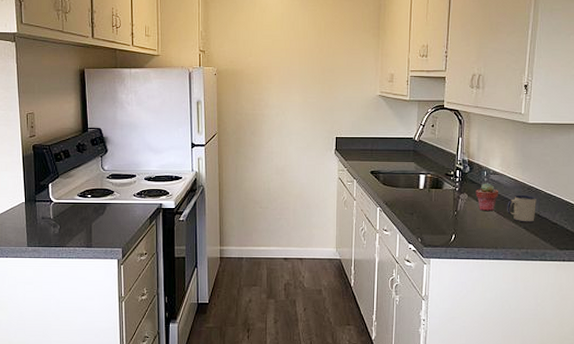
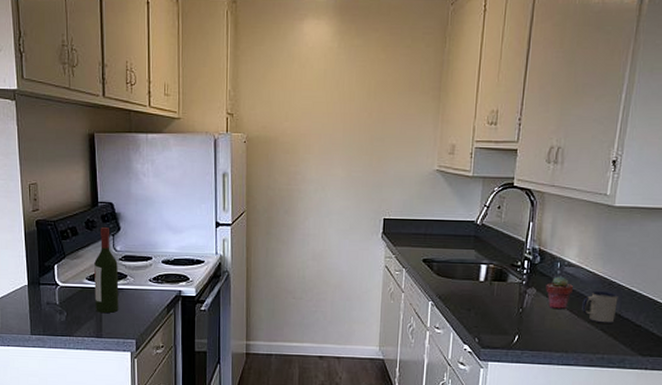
wine bottle: none [85,150,107,225] -> present [94,227,119,313]

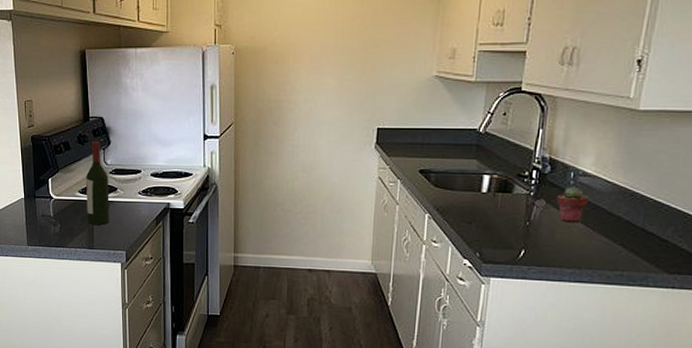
mug: present [582,290,618,325] -> none [598,202,641,239]

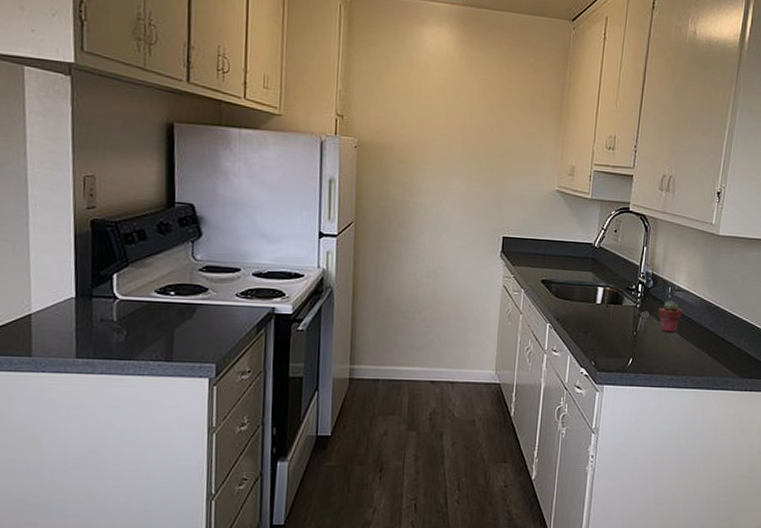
wine bottle: present [86,142,109,225] -> none [164,232,198,332]

